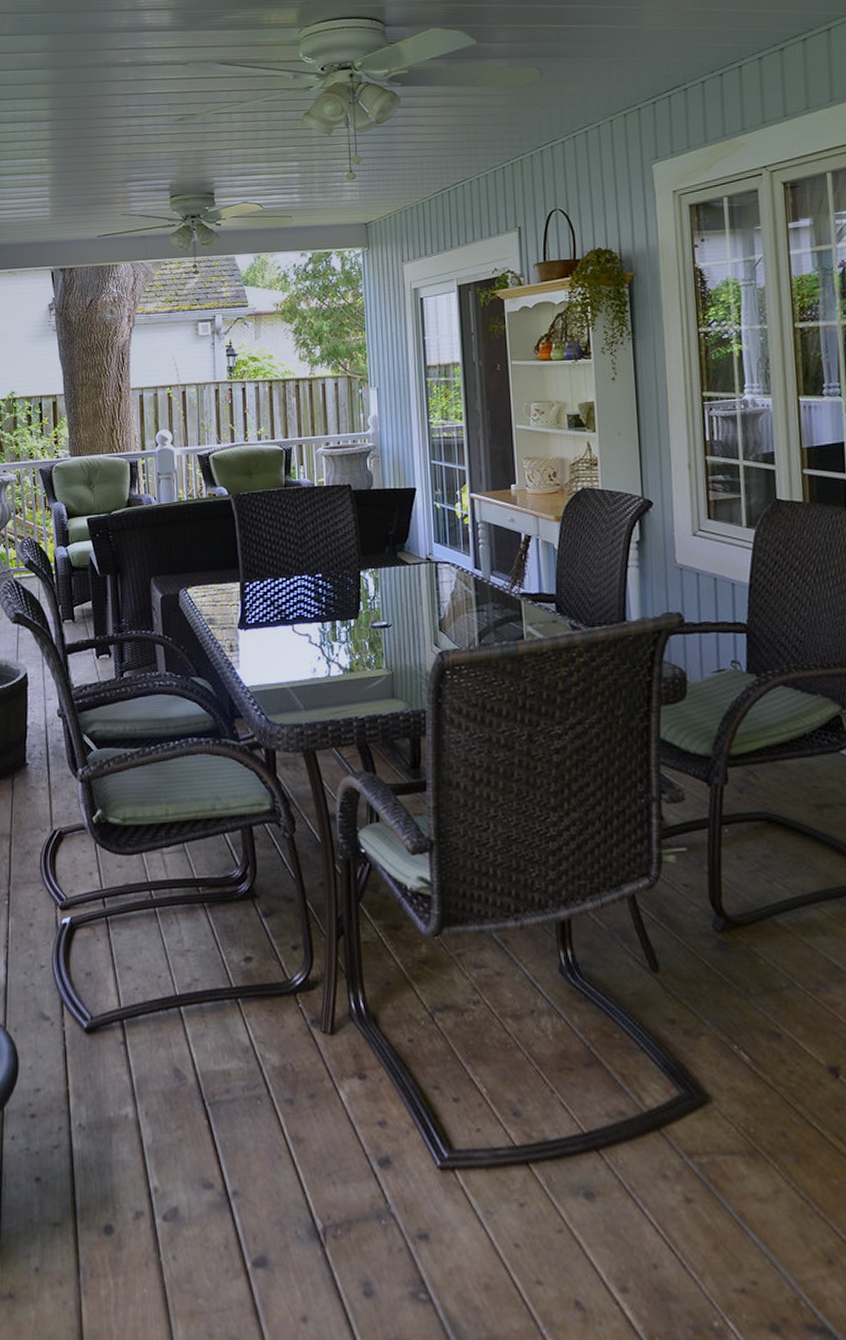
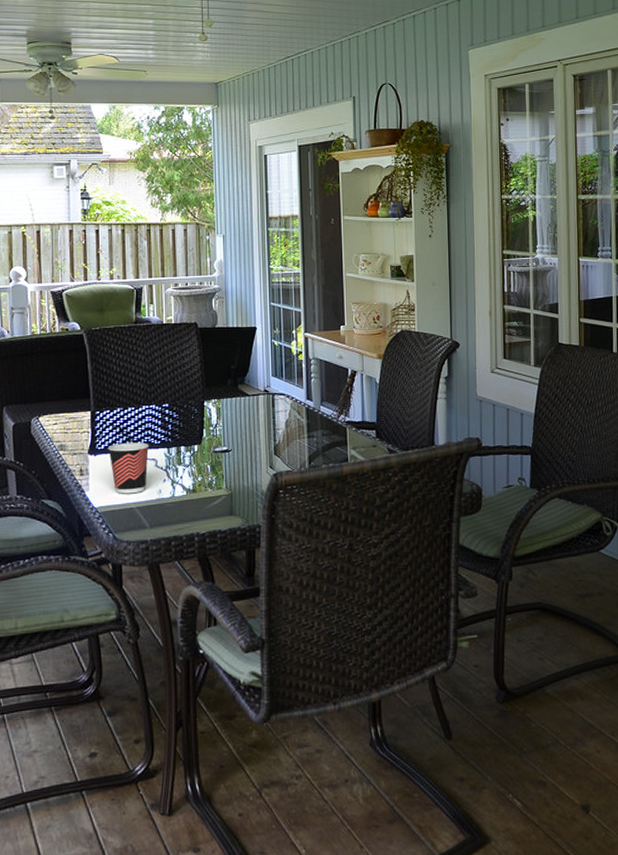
cup: none [258,616,303,673] -> present [107,443,150,494]

